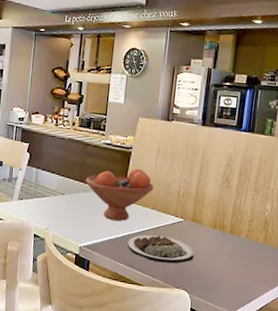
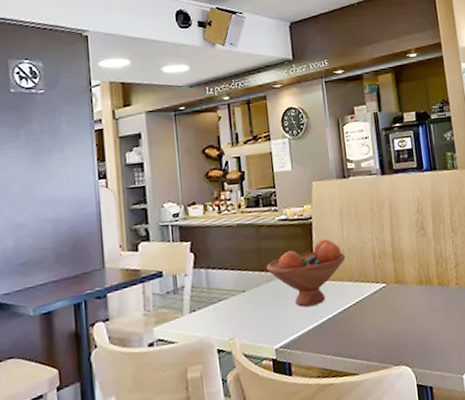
plate: present [127,234,194,264] -> none [330,308,407,342]

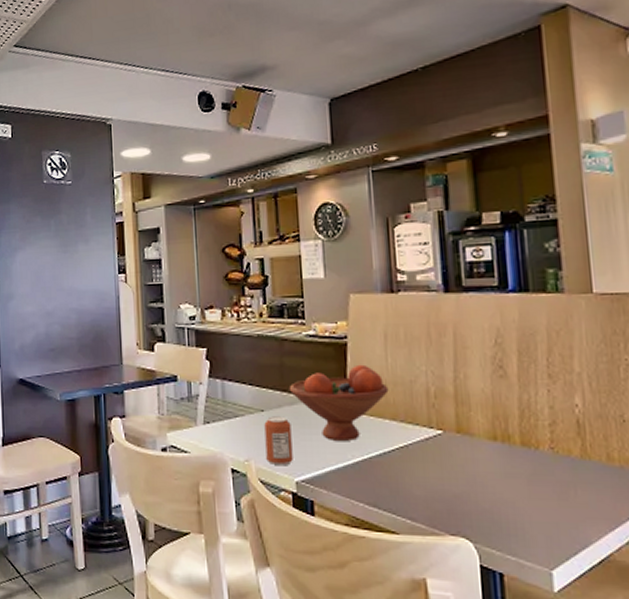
can: none [246,293,272,338] -> present [264,416,293,466]

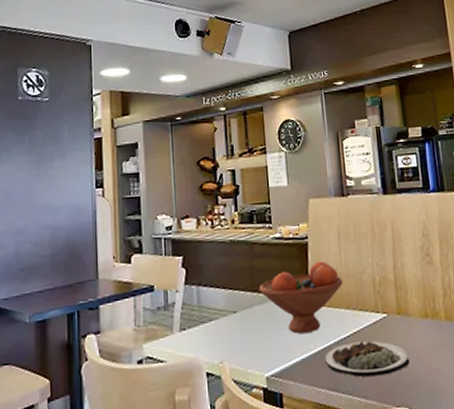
can: present [264,416,293,466] -> none [237,315,264,364]
plate: none [364,458,470,499] -> present [325,341,410,377]

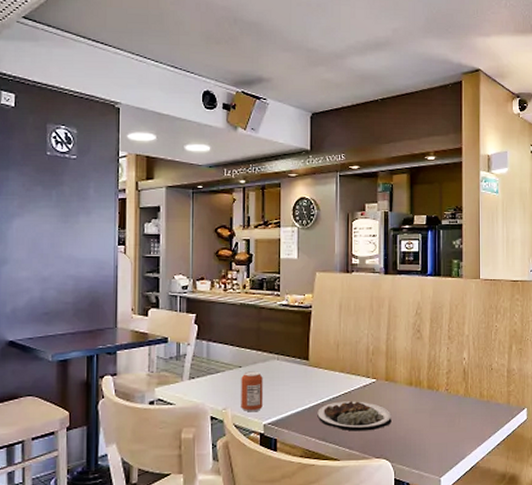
can: none [237,315,264,364] -> present [241,371,263,412]
fruit bowl: present [258,261,343,334] -> none [263,328,340,390]

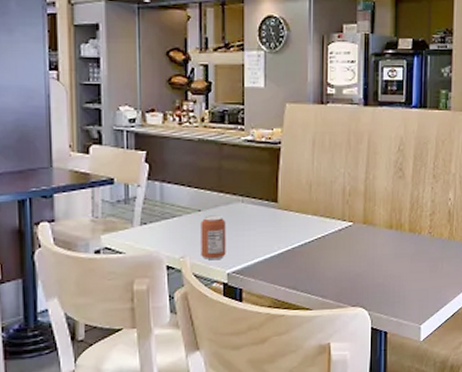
plate: present [317,401,392,431] -> none [287,246,369,279]

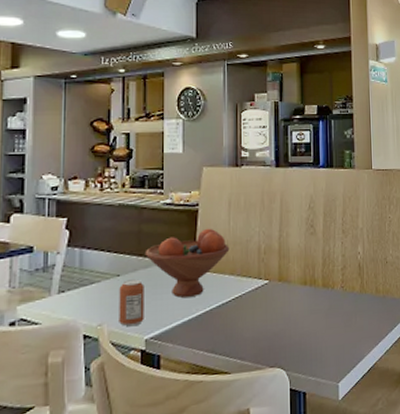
fruit bowl: none [225,167,313,235] -> present [145,228,230,298]

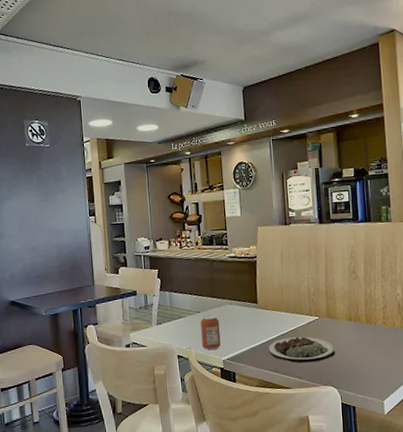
fruit bowl: present [145,228,230,298] -> none [217,275,284,329]
plate: none [205,305,286,340] -> present [268,336,335,363]

